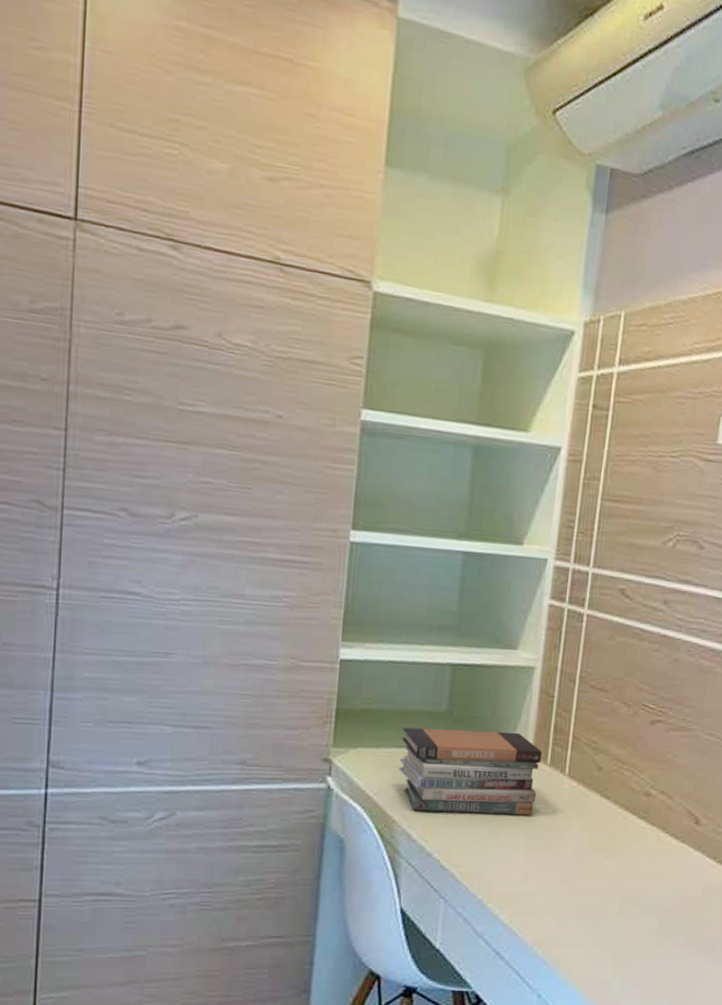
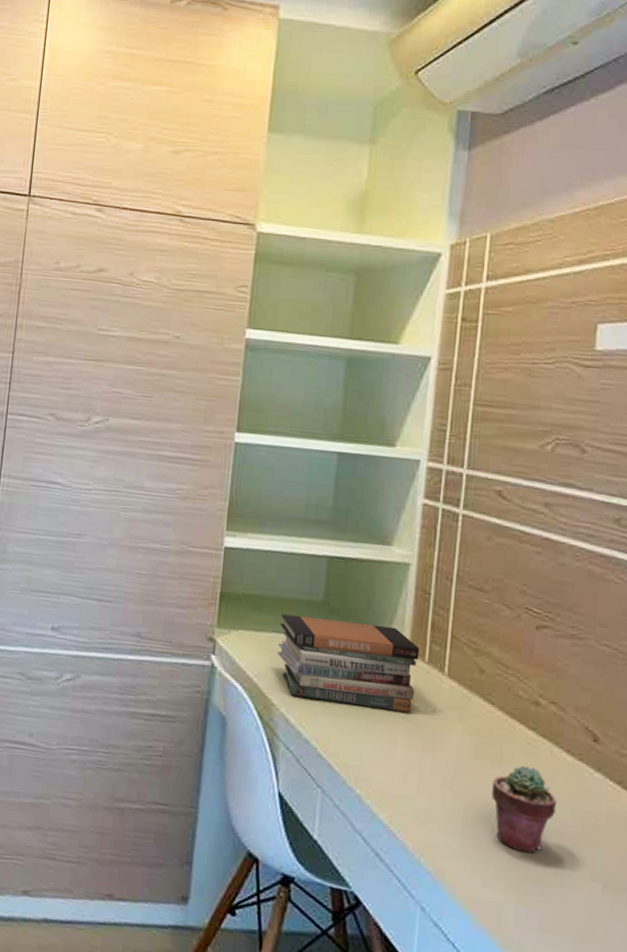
potted succulent: none [604,854,662,931] -> present [492,766,558,854]

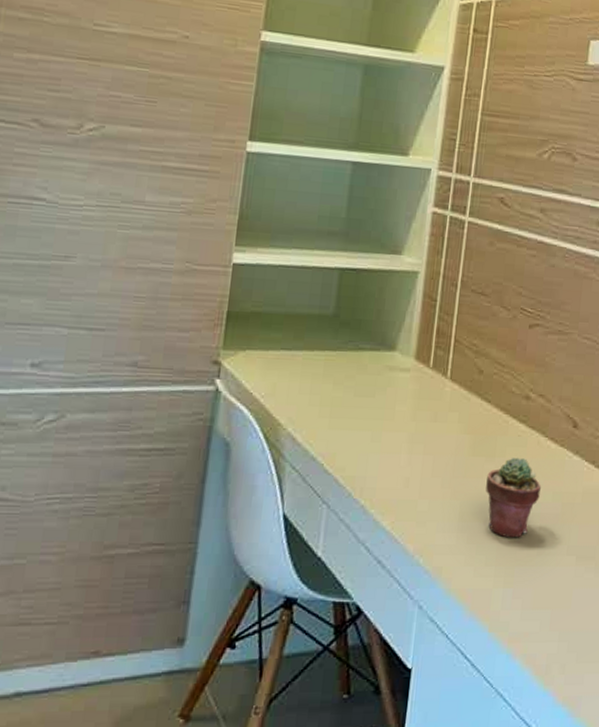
book stack: present [277,614,420,713] -> none [285,330,425,419]

